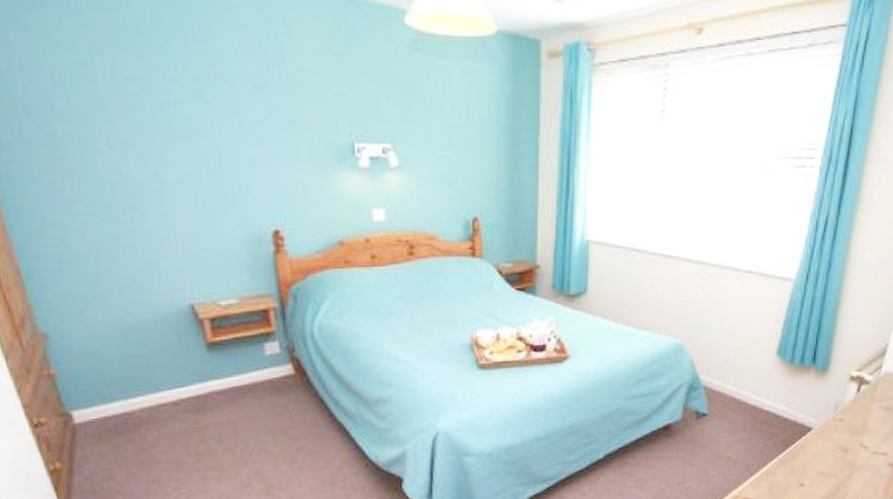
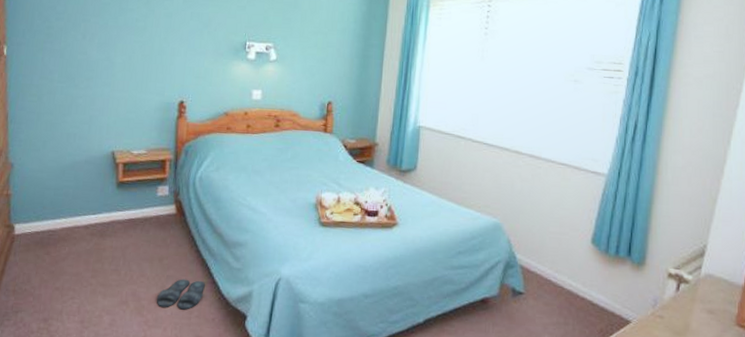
slippers: none [287,447,347,484] -> present [156,279,205,310]

